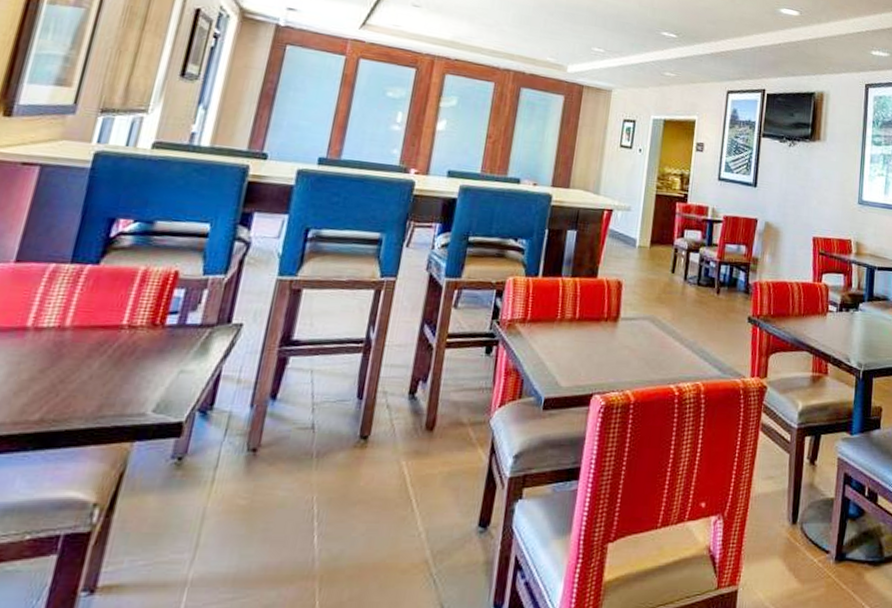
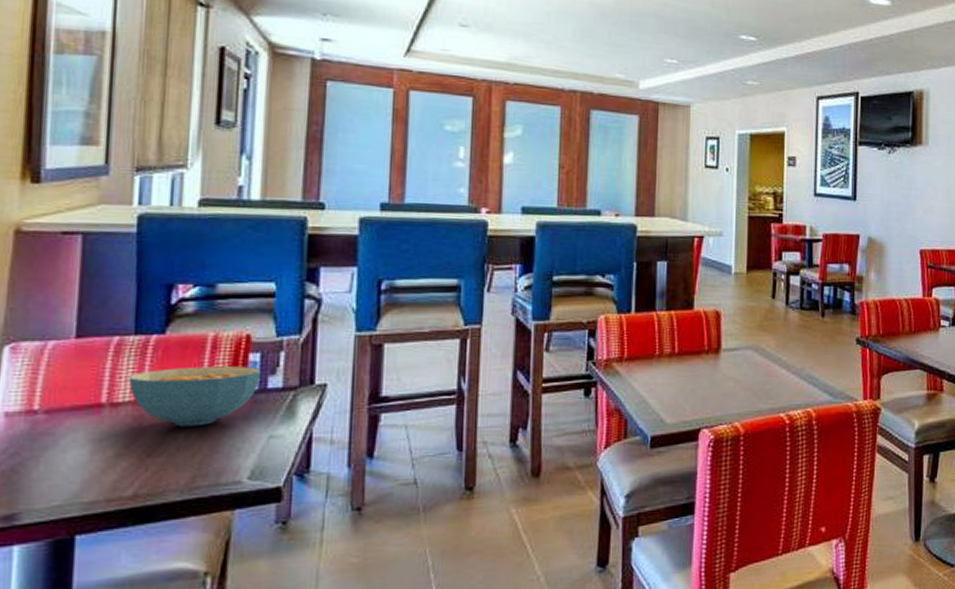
cereal bowl: none [55,297,184,356] -> present [128,366,262,427]

